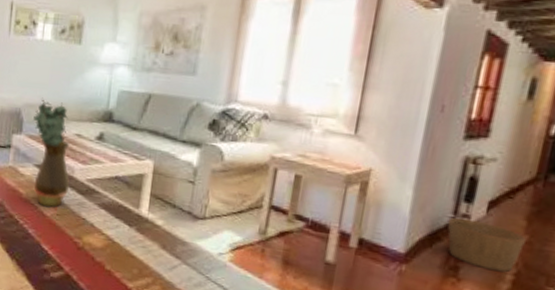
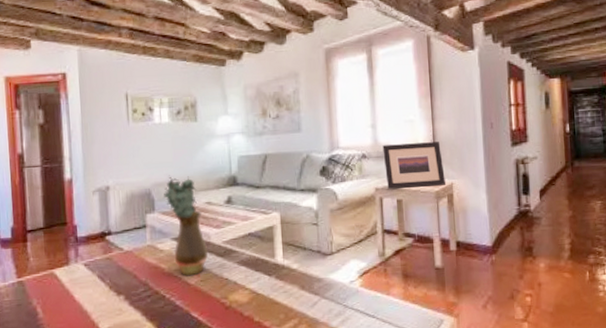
picture frame: none [286,108,366,170] -> present [382,142,445,189]
basket: present [447,218,526,273] -> none [516,207,571,245]

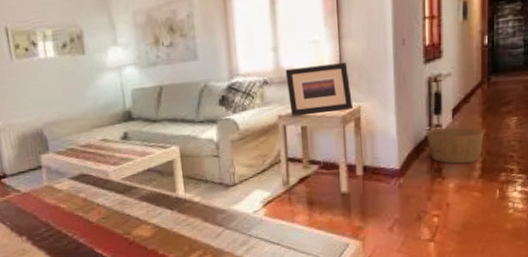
vase: present [164,175,208,275] -> none [56,113,108,214]
basket: none [516,207,571,245] -> present [426,127,484,164]

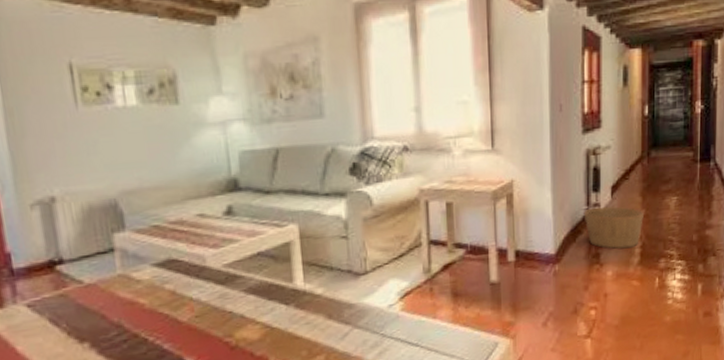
picture frame: present [285,62,352,116] -> none [429,129,504,190]

